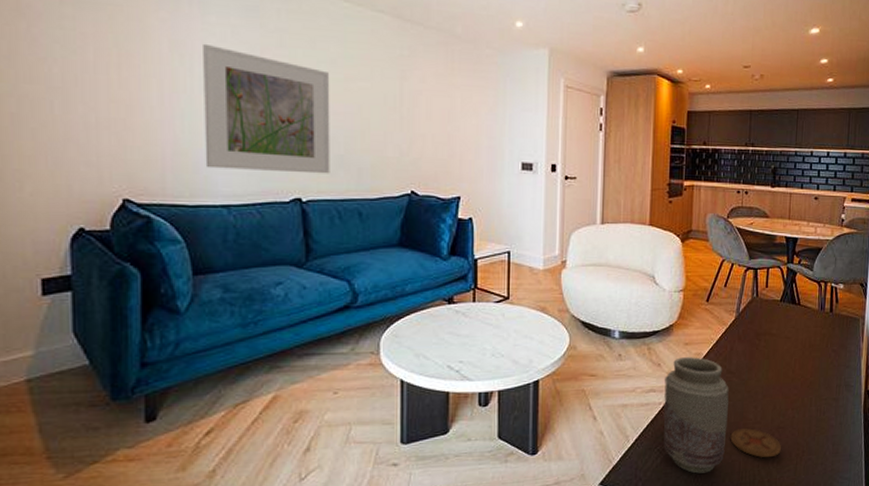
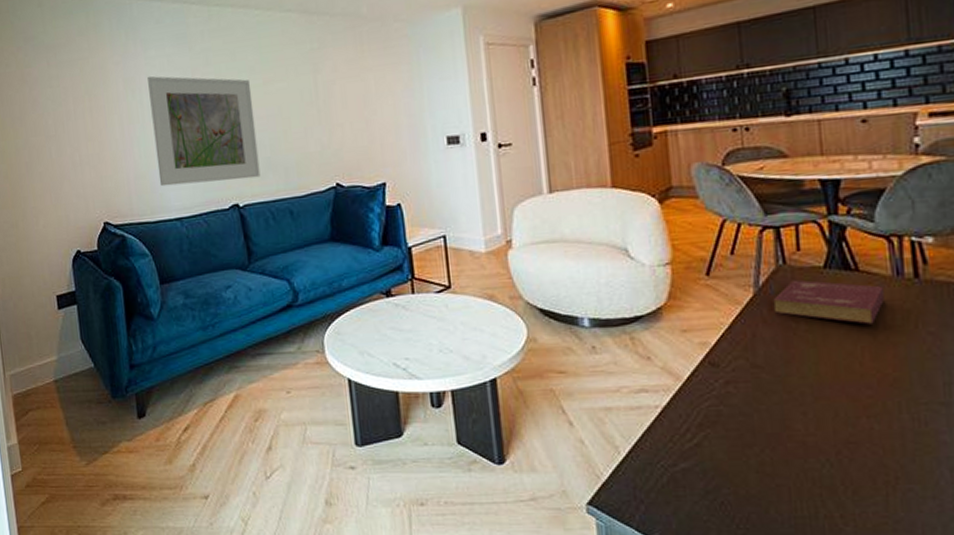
vase: present [663,357,729,474] -> none [659,347,763,499]
coaster: present [730,428,781,459] -> none [768,442,857,485]
book: none [746,309,812,343] -> present [773,279,884,324]

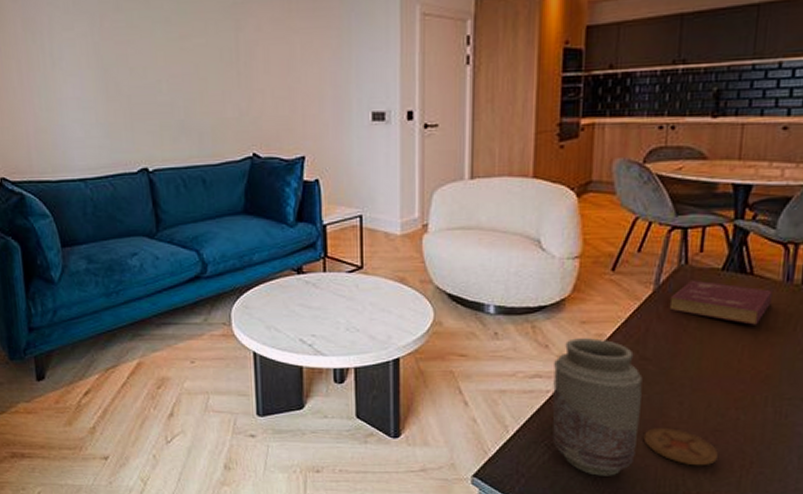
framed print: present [148,76,261,187] -> none [50,18,173,144]
vase: none [659,347,763,499] -> present [552,338,643,476]
coaster: none [768,442,857,485] -> present [643,428,718,466]

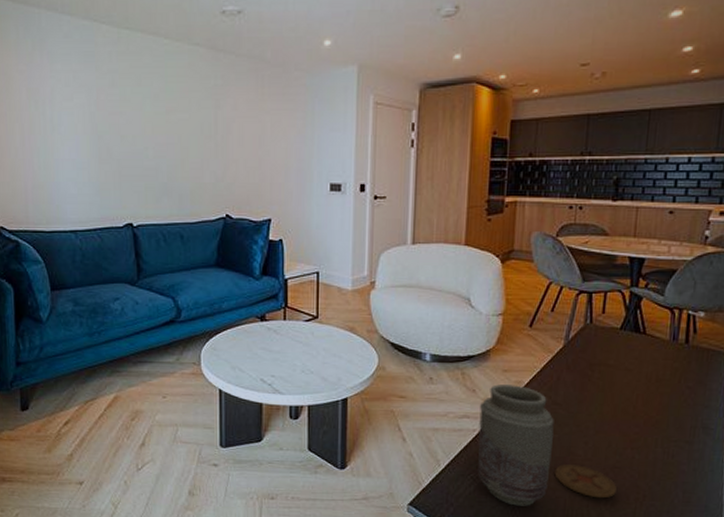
book: present [669,279,773,325] -> none [576,337,661,377]

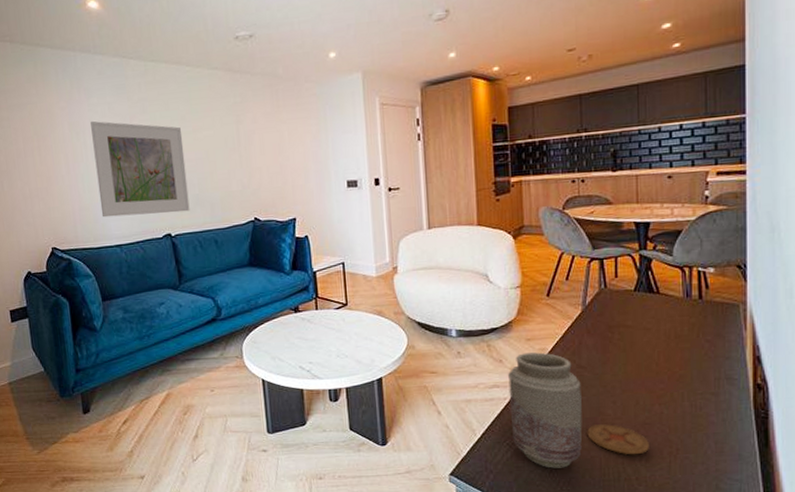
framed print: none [52,89,156,201] -> present [91,120,190,218]

